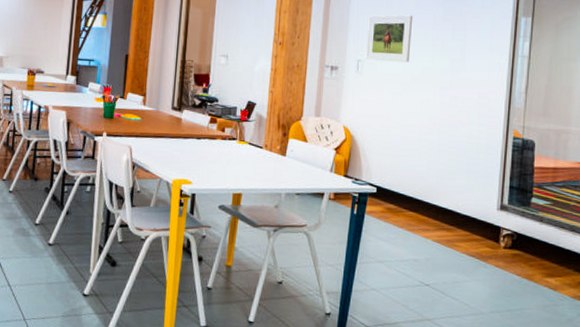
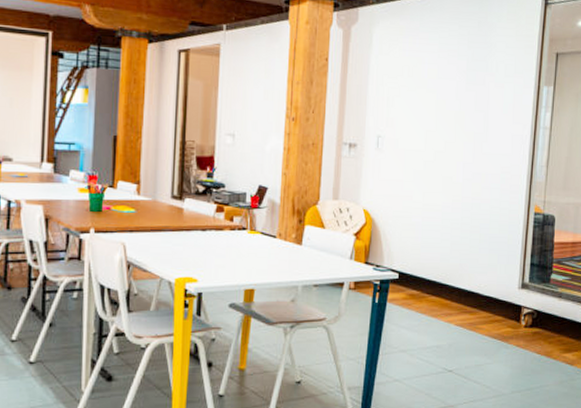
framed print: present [365,15,413,63] -> none [385,85,435,138]

